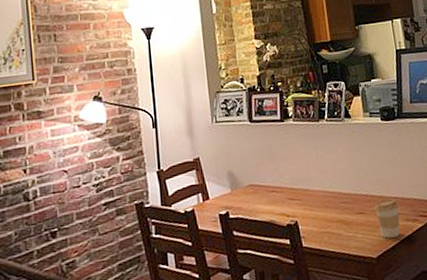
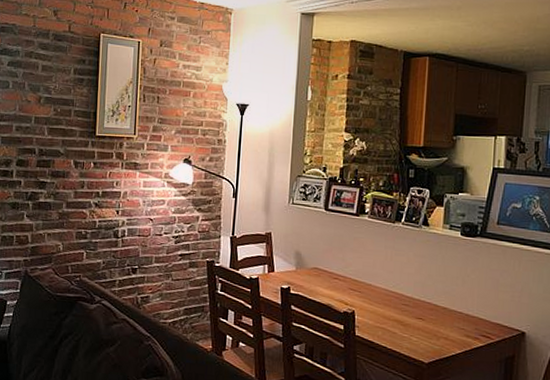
coffee cup: present [374,198,400,239] -> none [435,311,462,349]

